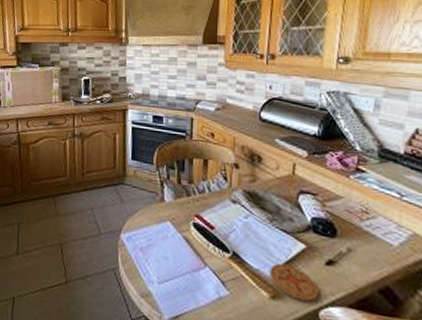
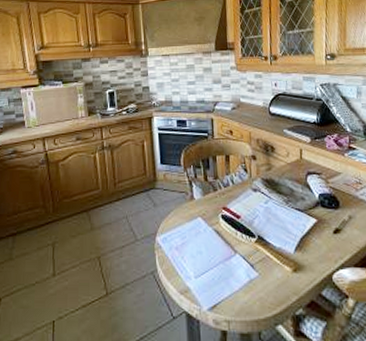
coaster: present [270,263,318,302] -> none [290,239,331,269]

